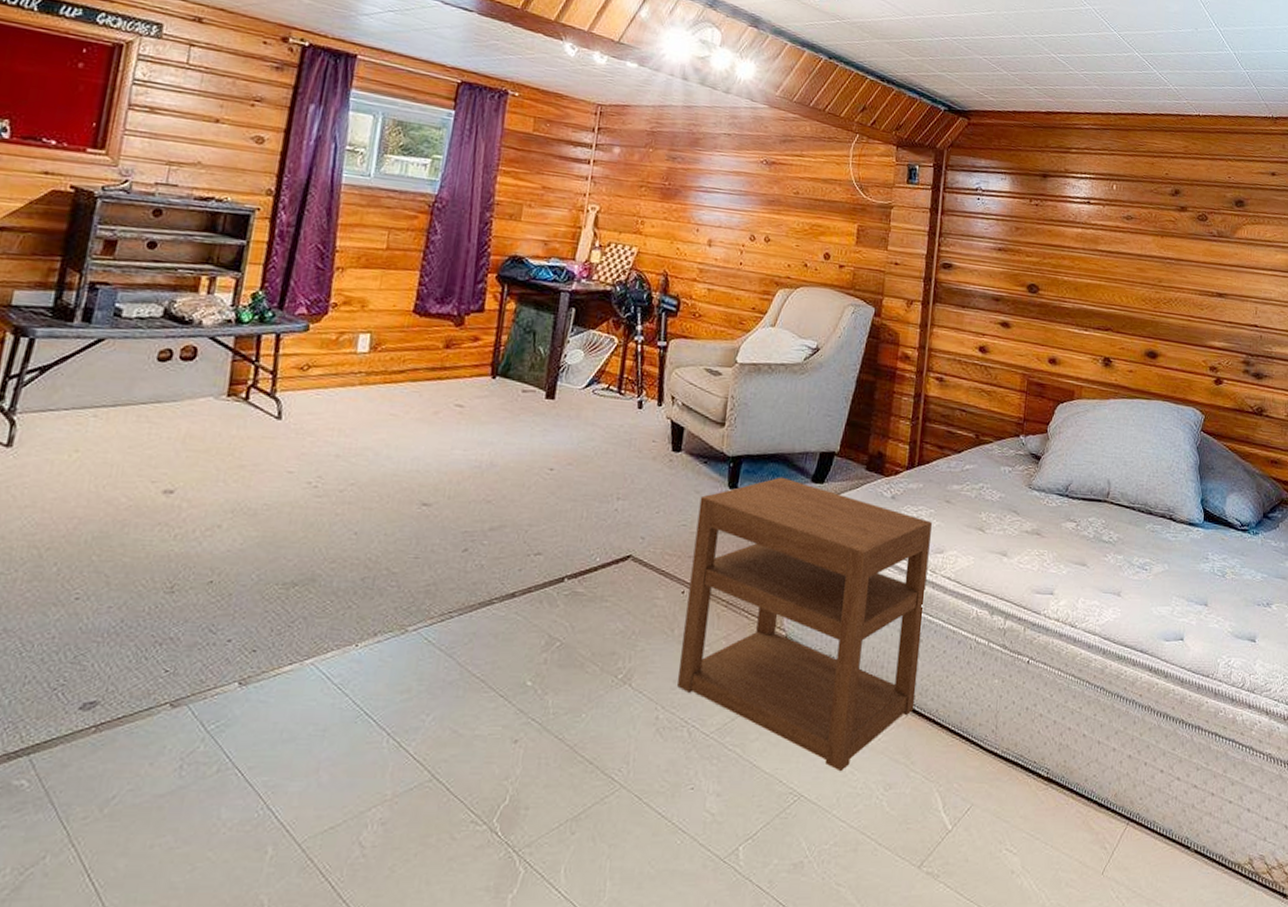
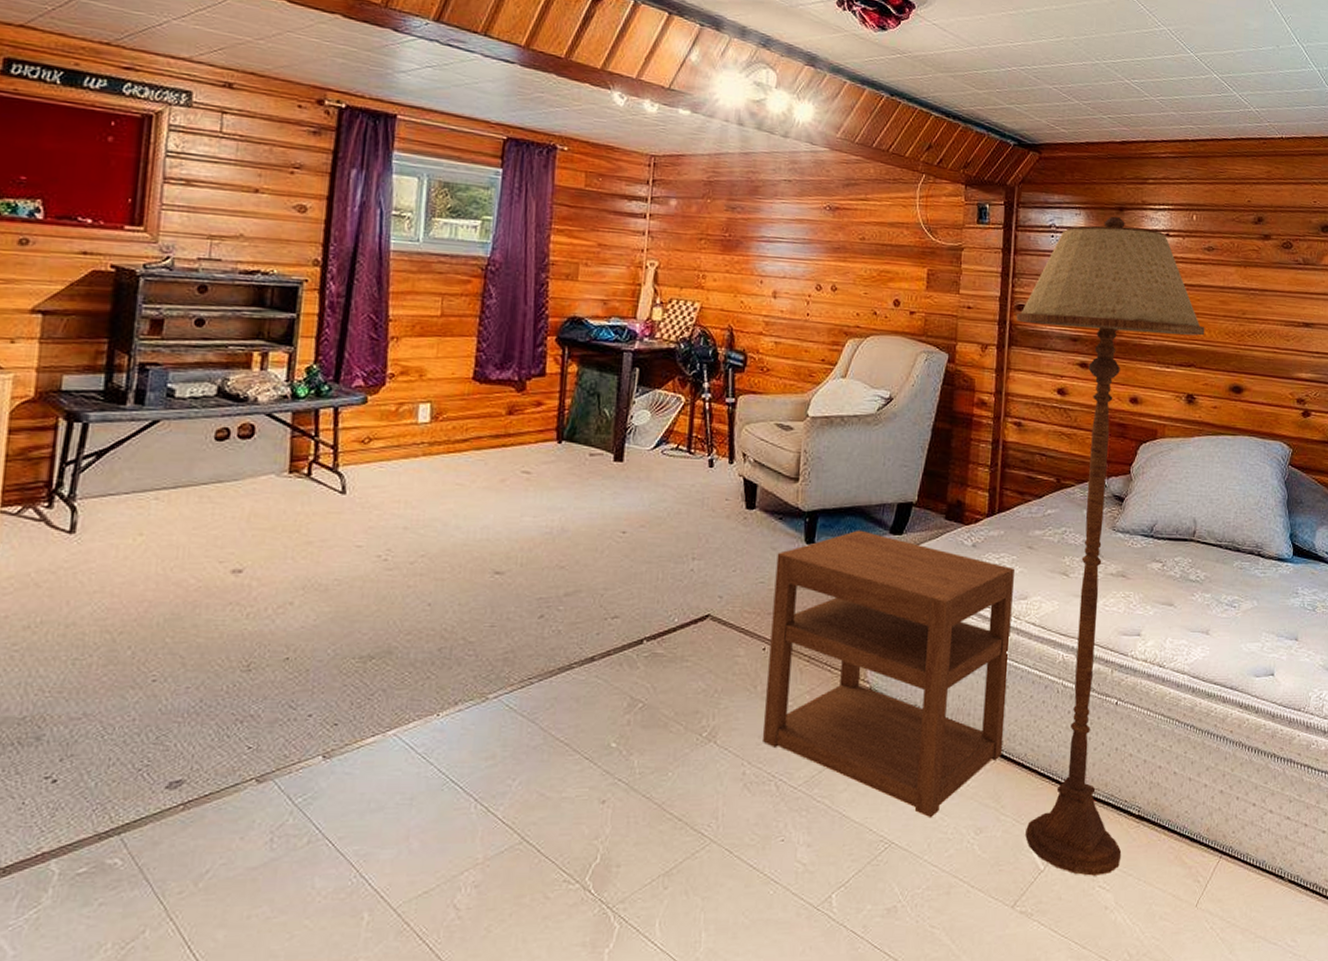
floor lamp: none [934,182,1123,838] -> present [1016,216,1205,876]

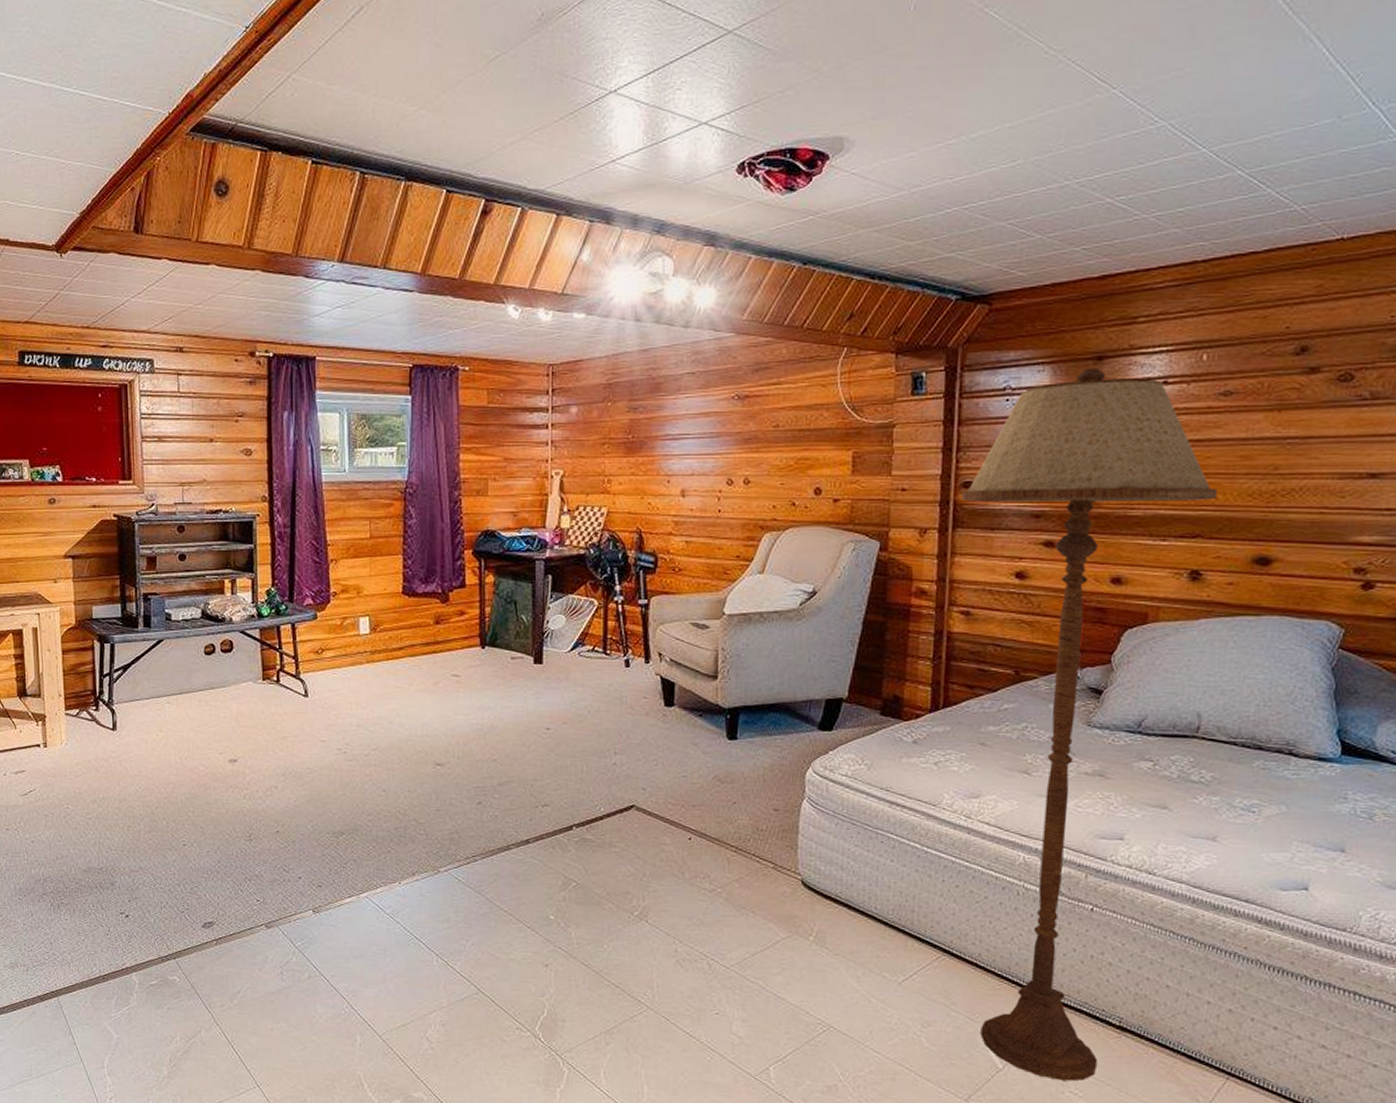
nightstand: present [763,530,1014,818] -> none [693,726,964,1008]

